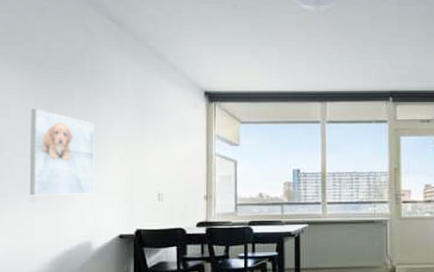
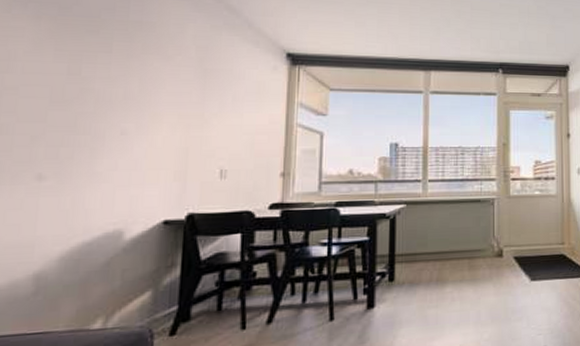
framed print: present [30,109,94,196] -> none [36,63,138,173]

